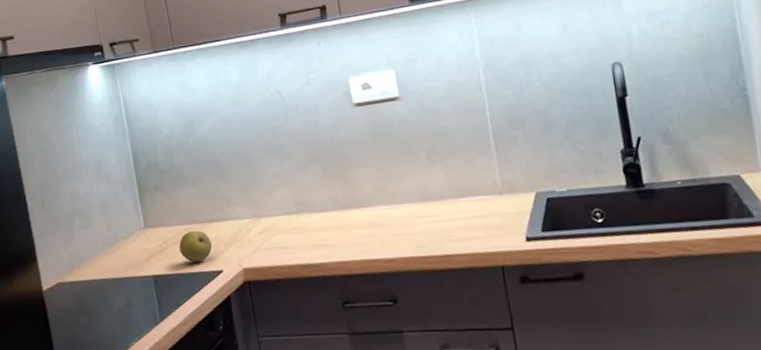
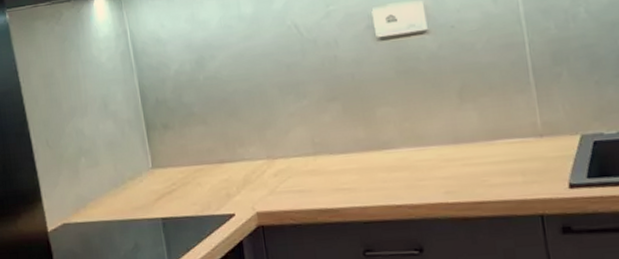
fruit: present [179,230,212,262] -> none [189,171,224,205]

